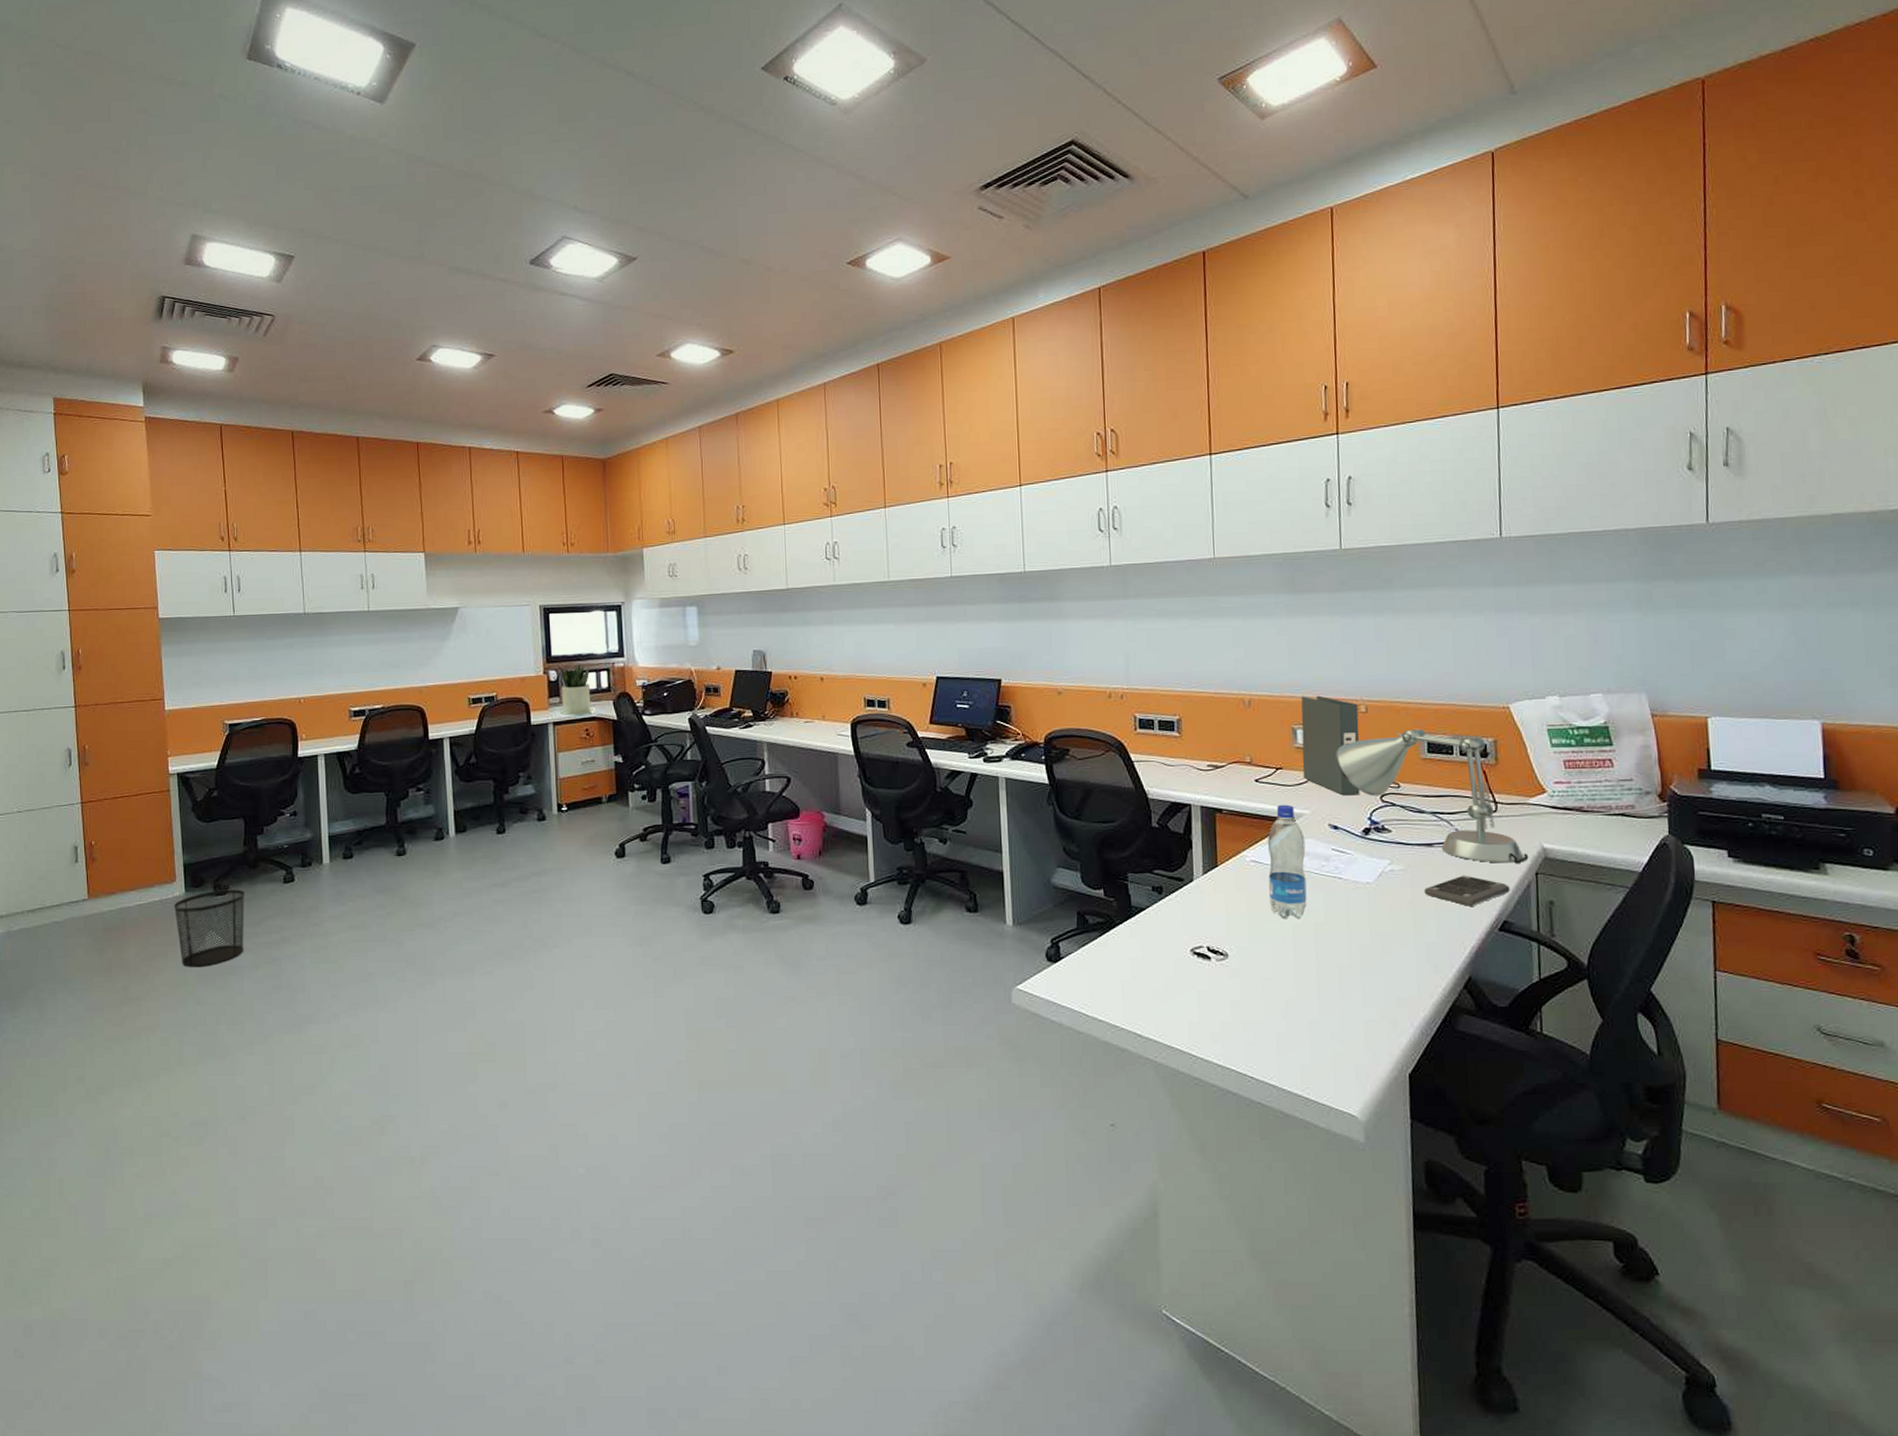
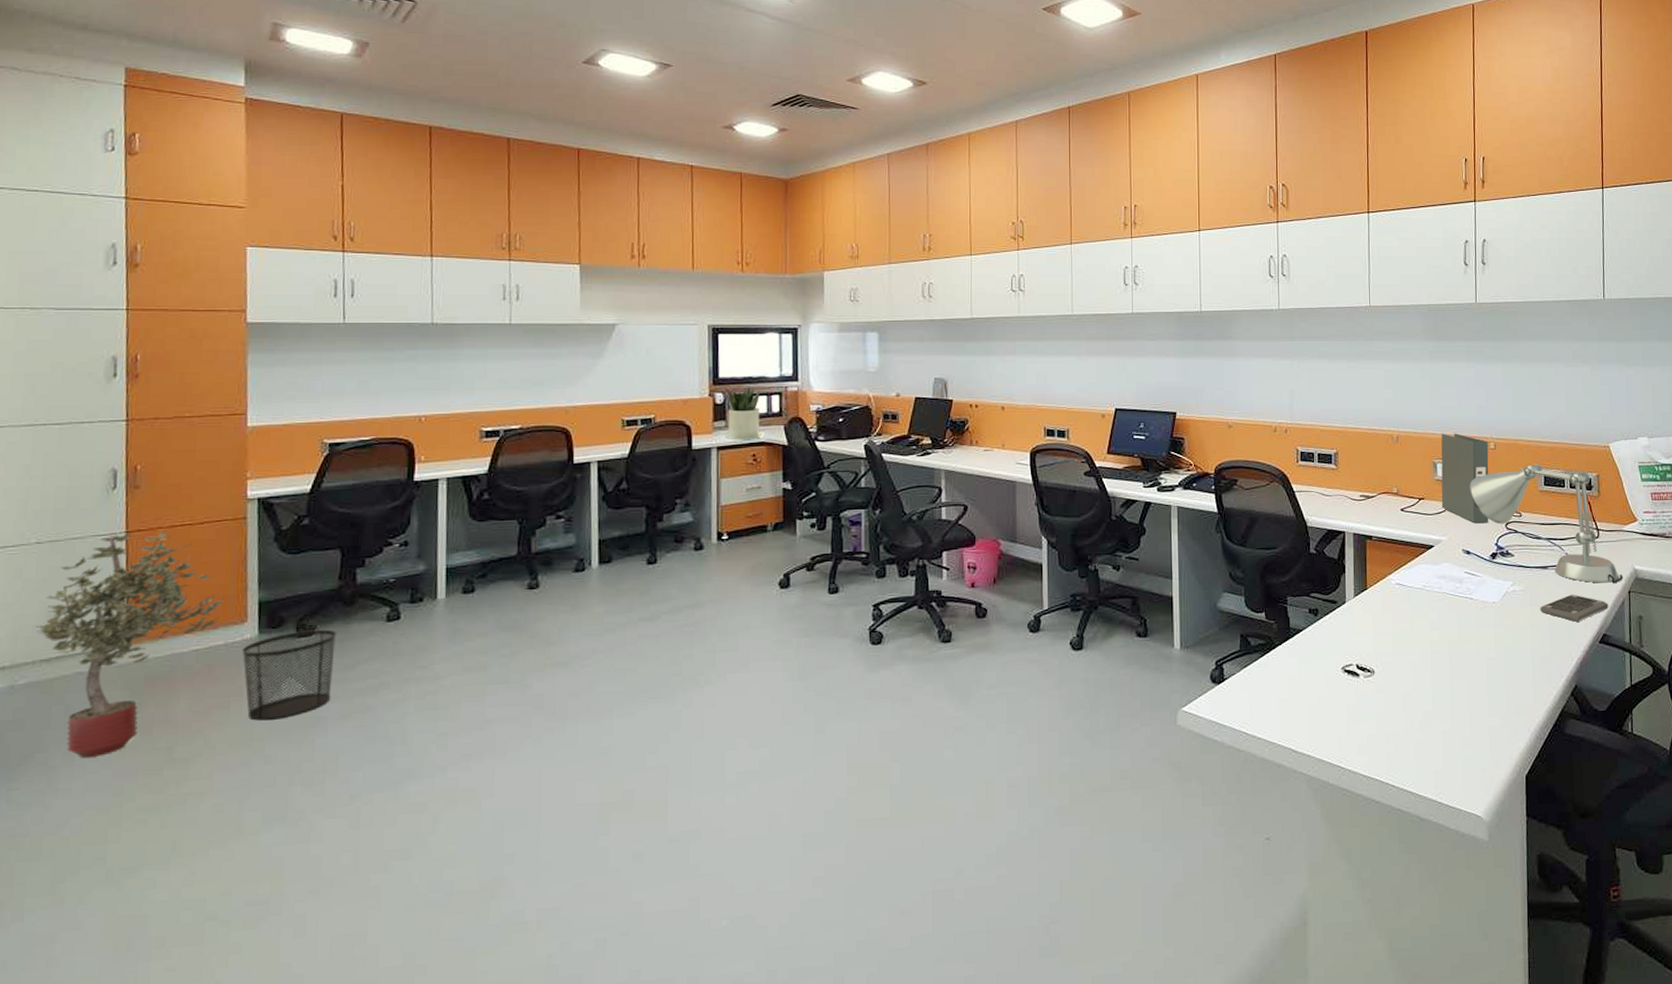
potted tree: none [23,801,158,993] -> present [36,530,226,757]
bottle: present [1268,804,1307,919] -> none [1410,531,1443,637]

